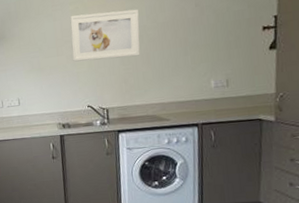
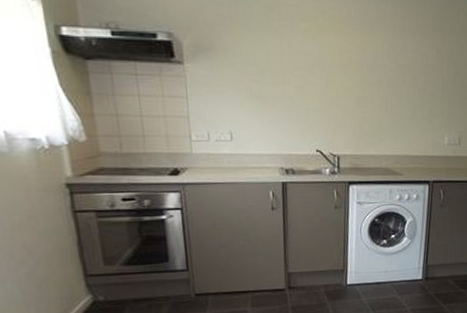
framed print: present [70,9,140,62] -> none [300,36,379,99]

